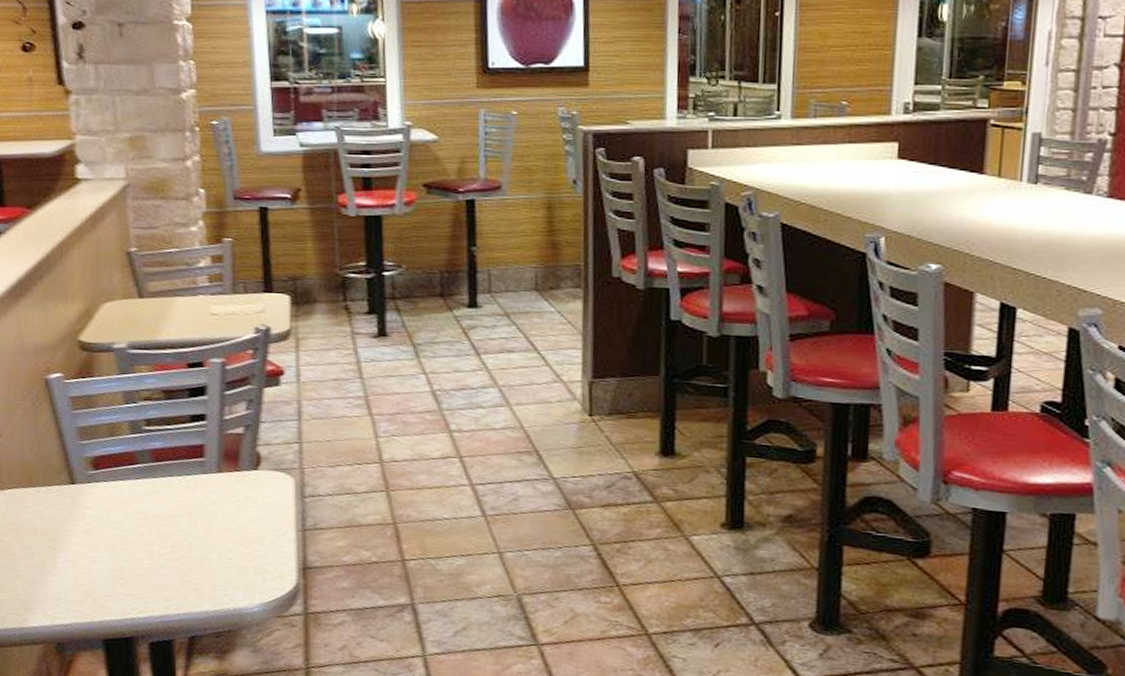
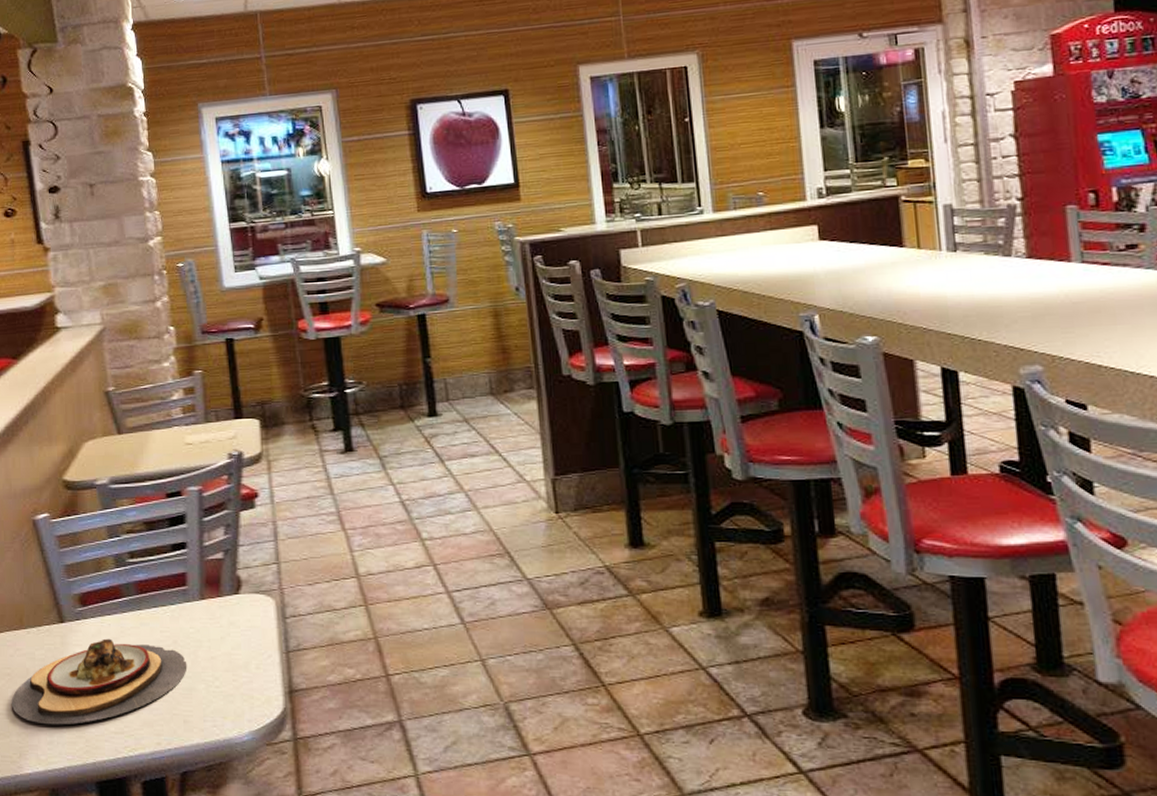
plate: none [18,503,201,584] -> present [11,638,188,725]

